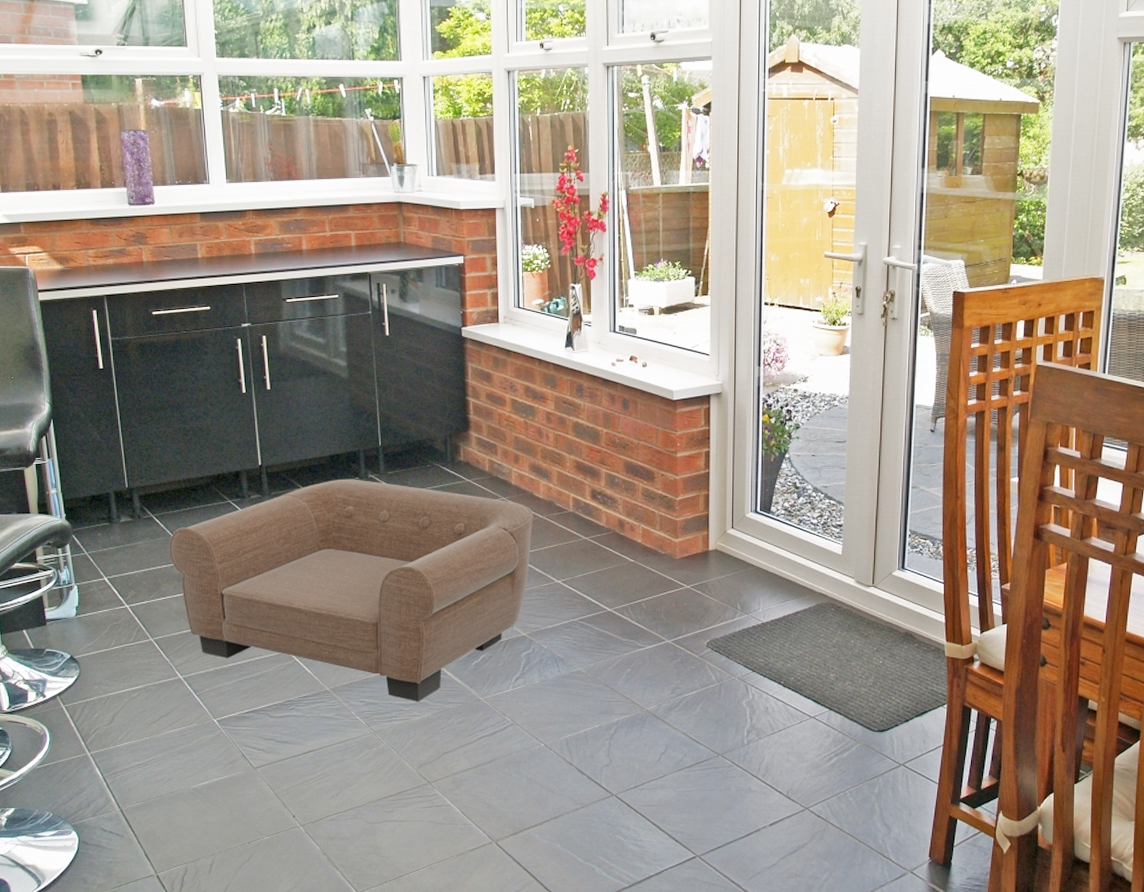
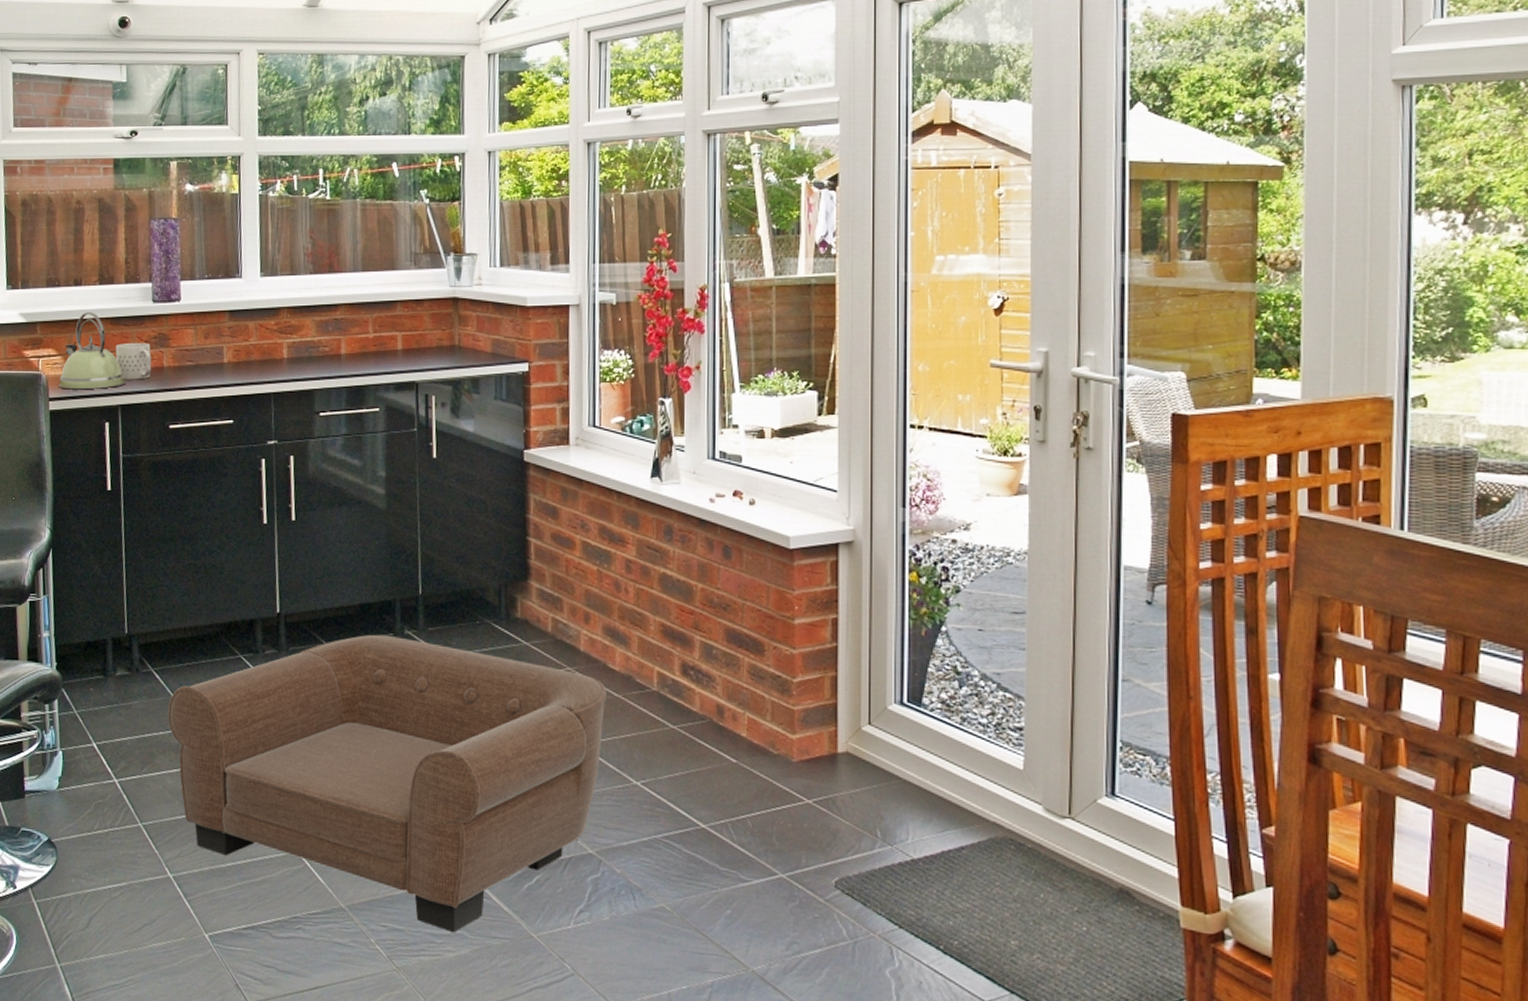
kettle: none [45,214,109,282] -> present [58,312,126,390]
mug: none [97,240,133,273] -> present [115,342,152,380]

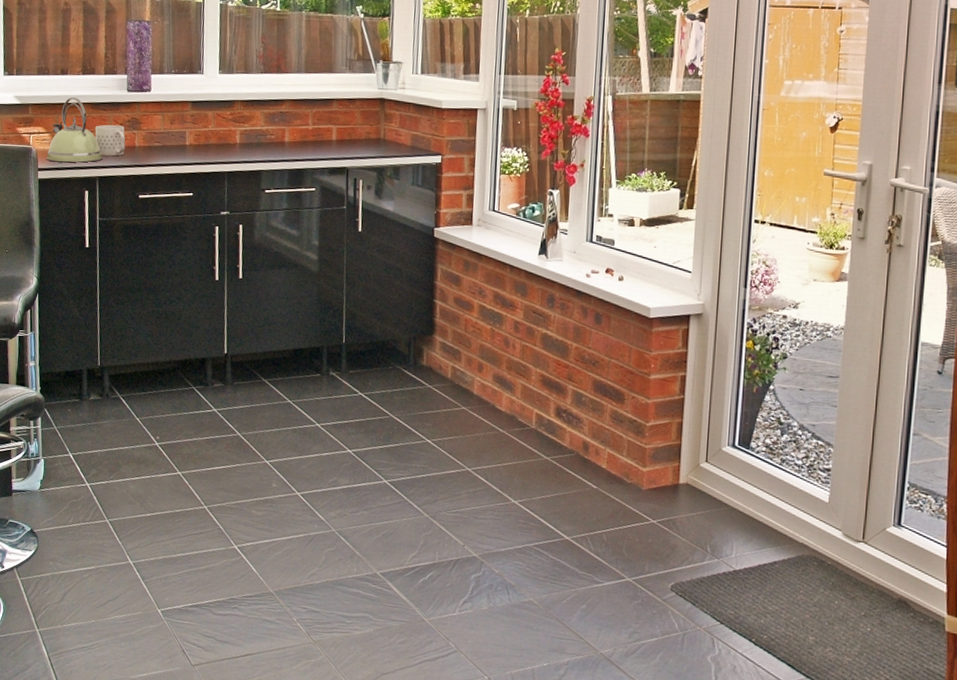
dog bed: present [168,634,607,932] -> none [132,374,494,615]

